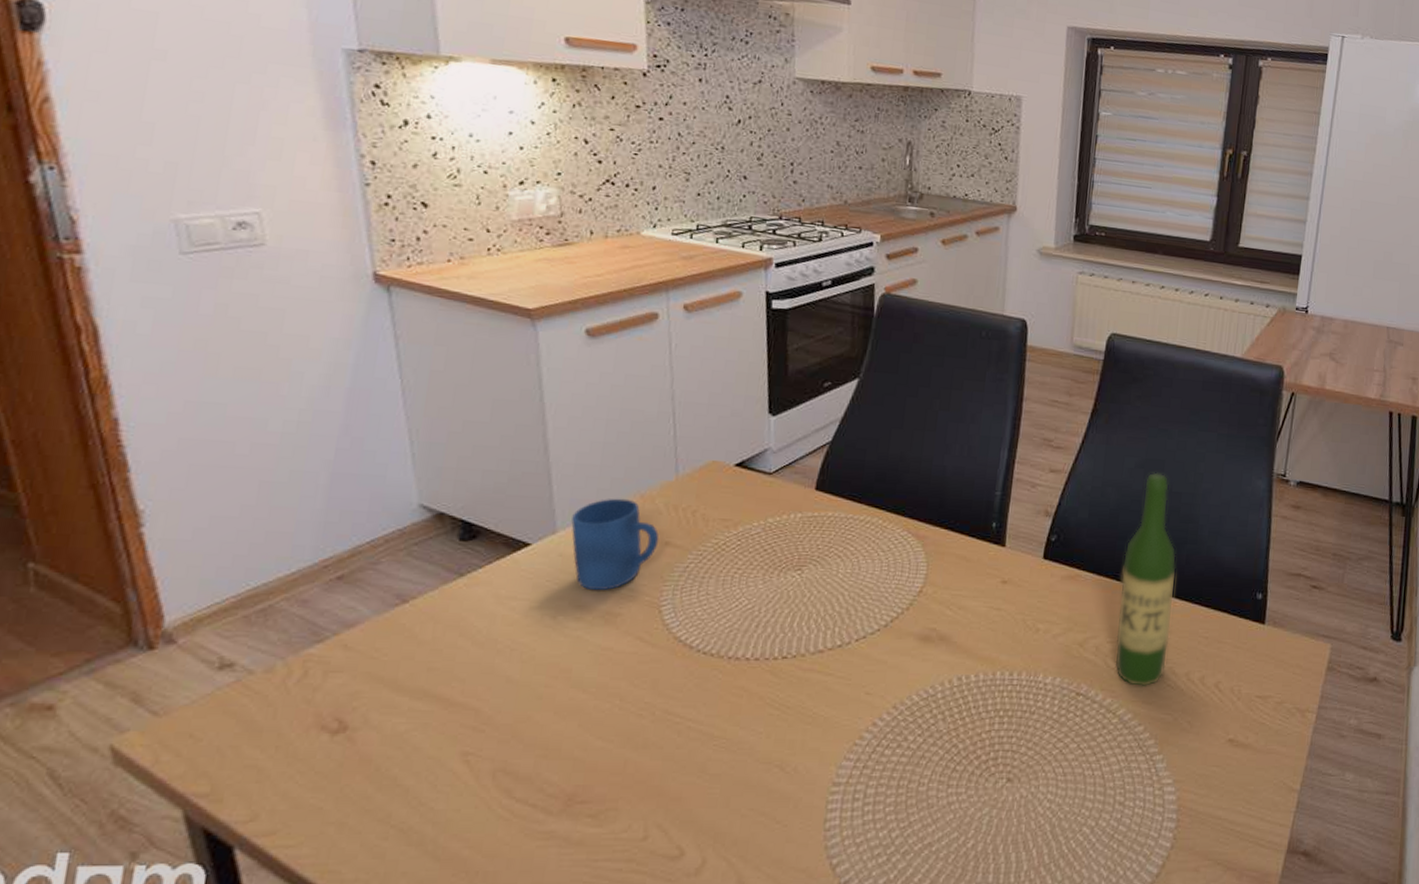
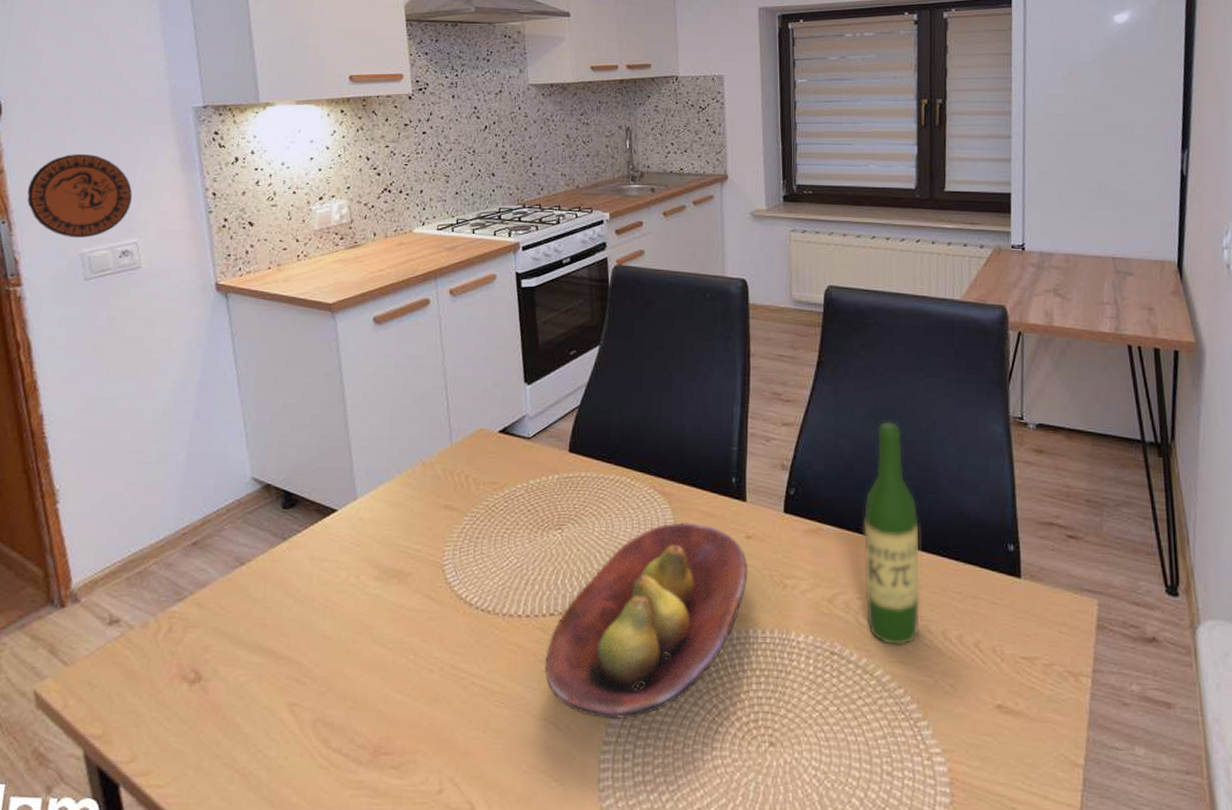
decorative plate: none [88,88,253,200] -> present [27,154,132,238]
mug: present [571,498,659,591] -> none [368,466,440,552]
fruit bowl: none [772,566,1001,761] -> present [544,522,748,720]

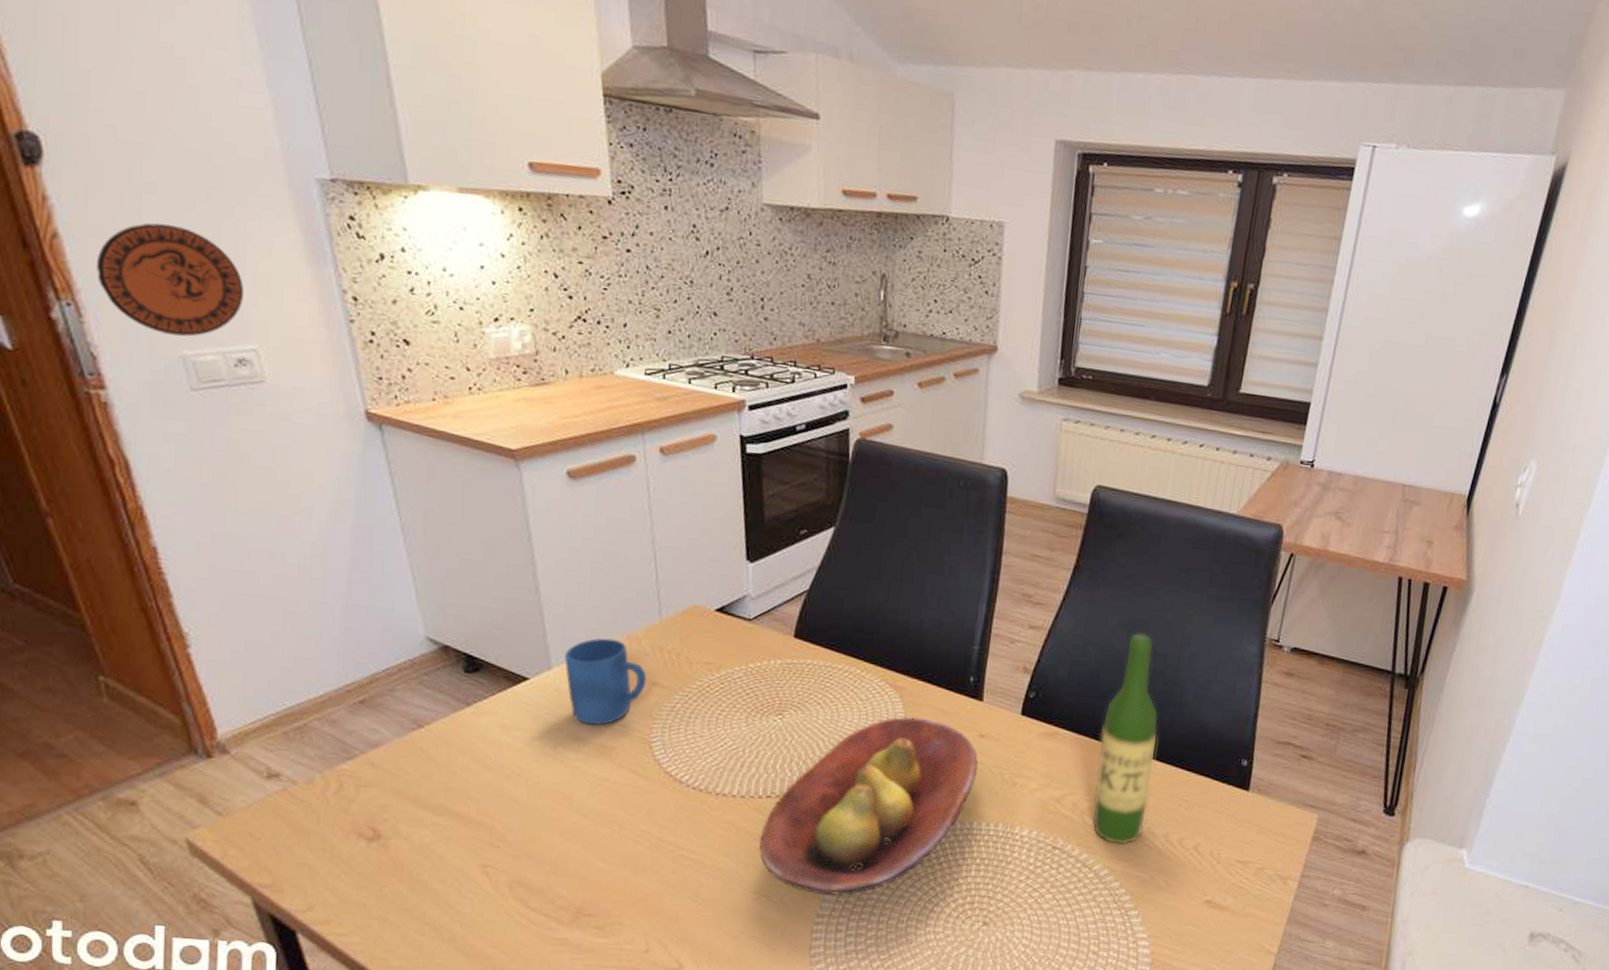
mug: none [368,466,440,552] -> present [564,638,647,726]

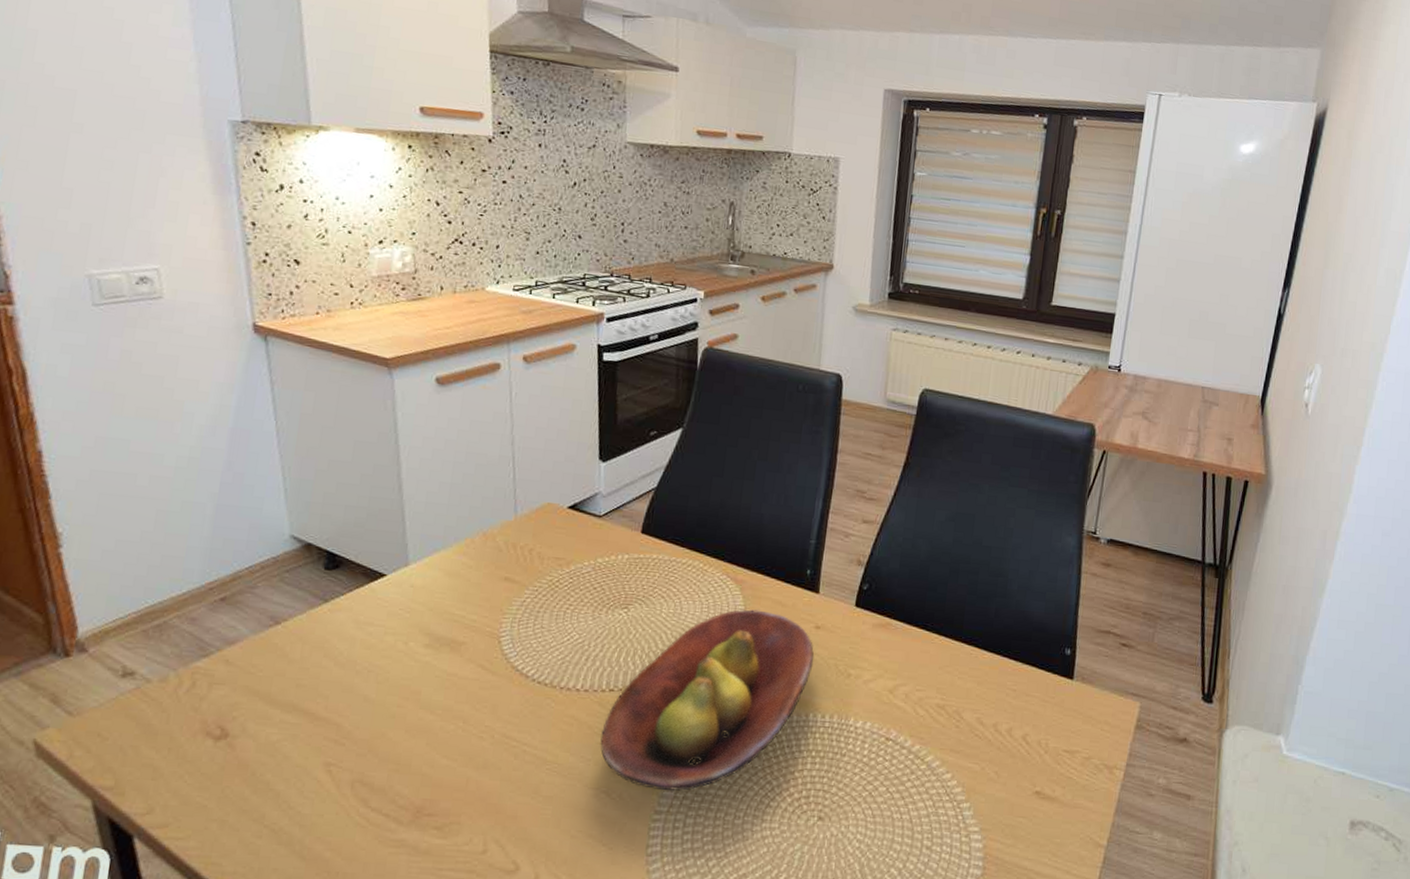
decorative plate: present [96,222,244,337] -> none [19,158,153,258]
mug: present [564,638,647,726] -> none [421,535,500,621]
wine bottle: present [1092,632,1159,846] -> none [923,525,986,736]

